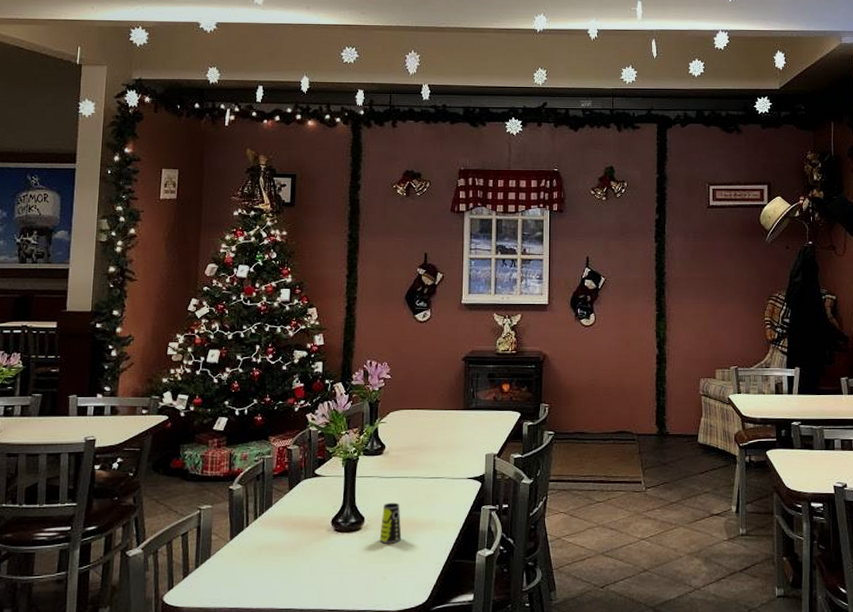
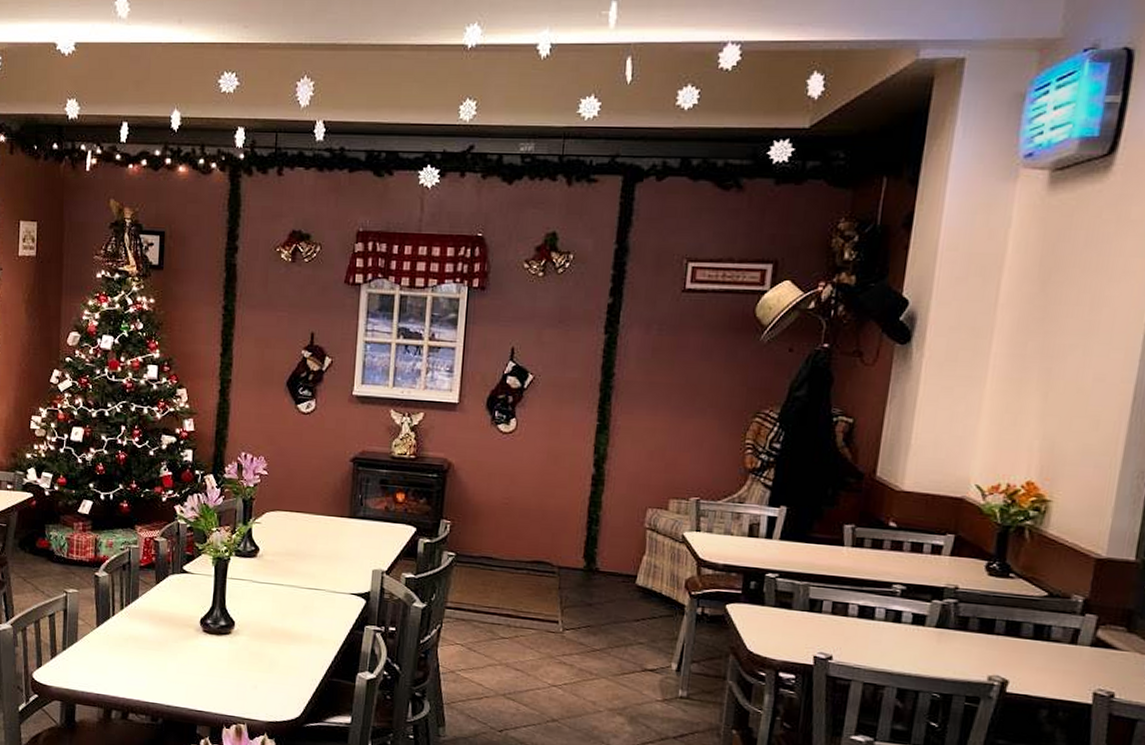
cup: present [379,502,402,544] -> none [250,609,275,653]

